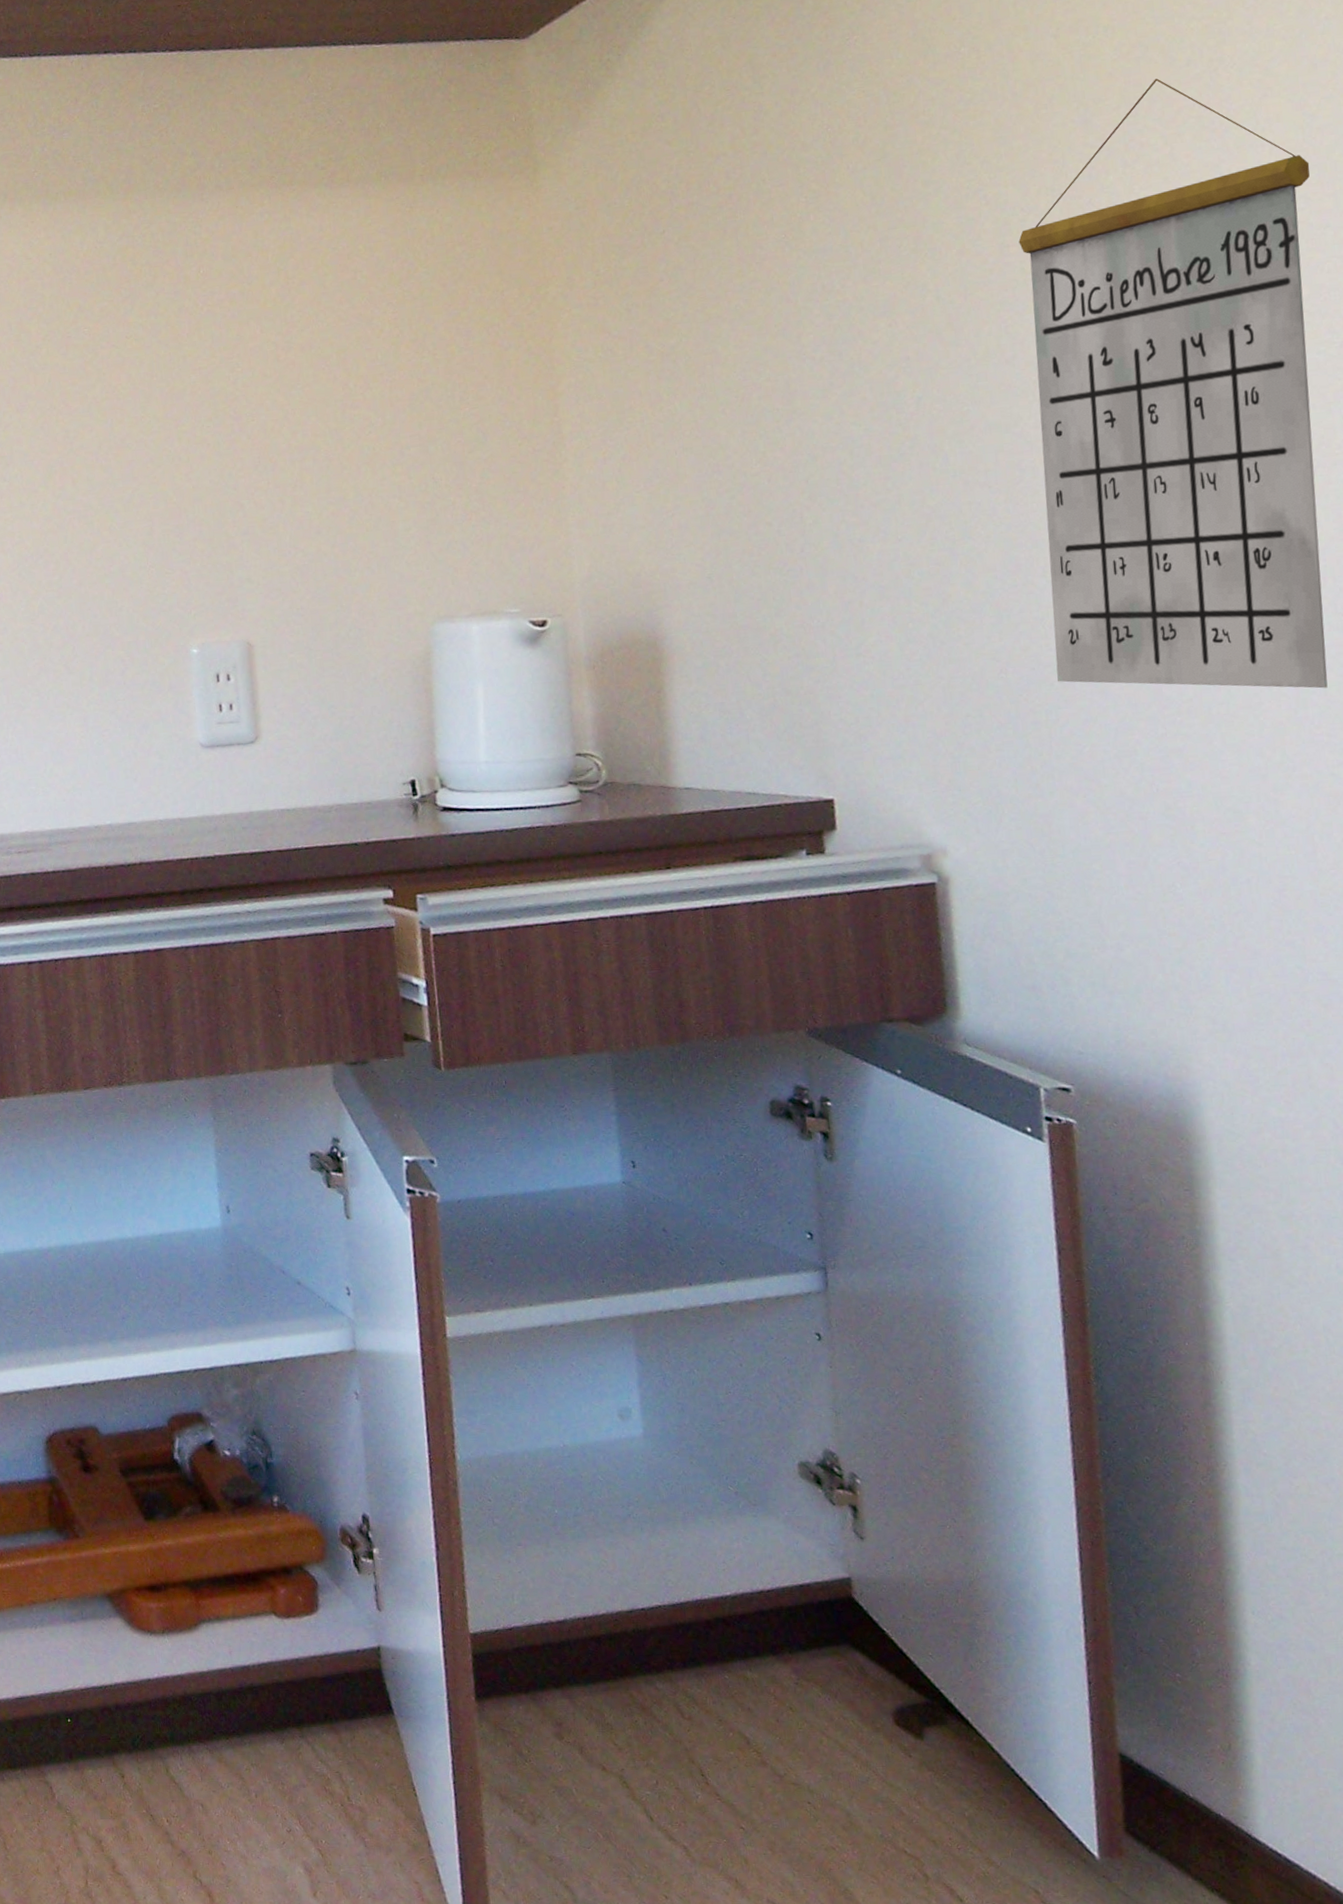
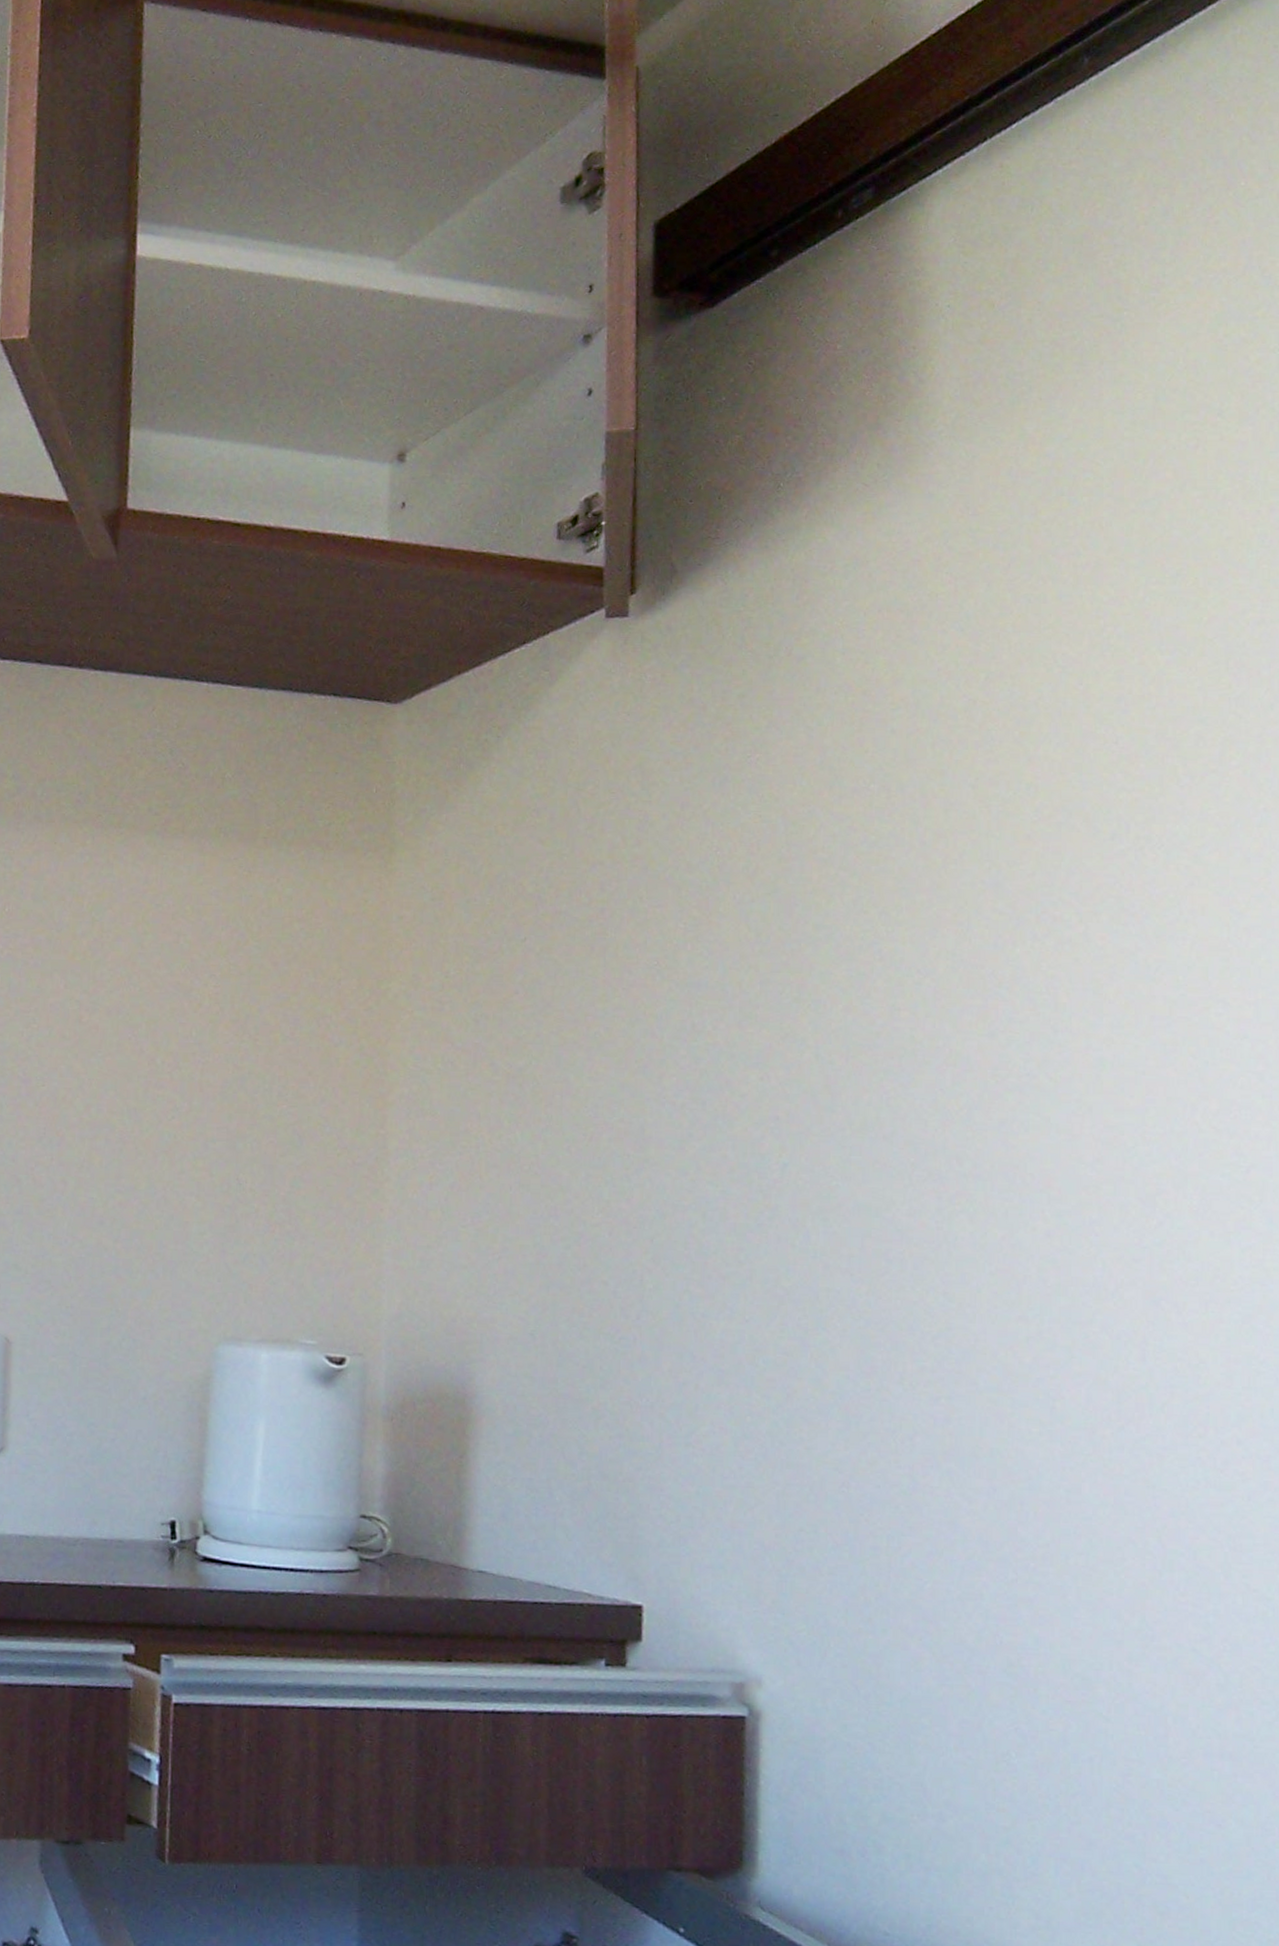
calendar: present [1018,78,1328,689] -> none [904,849,1232,1552]

